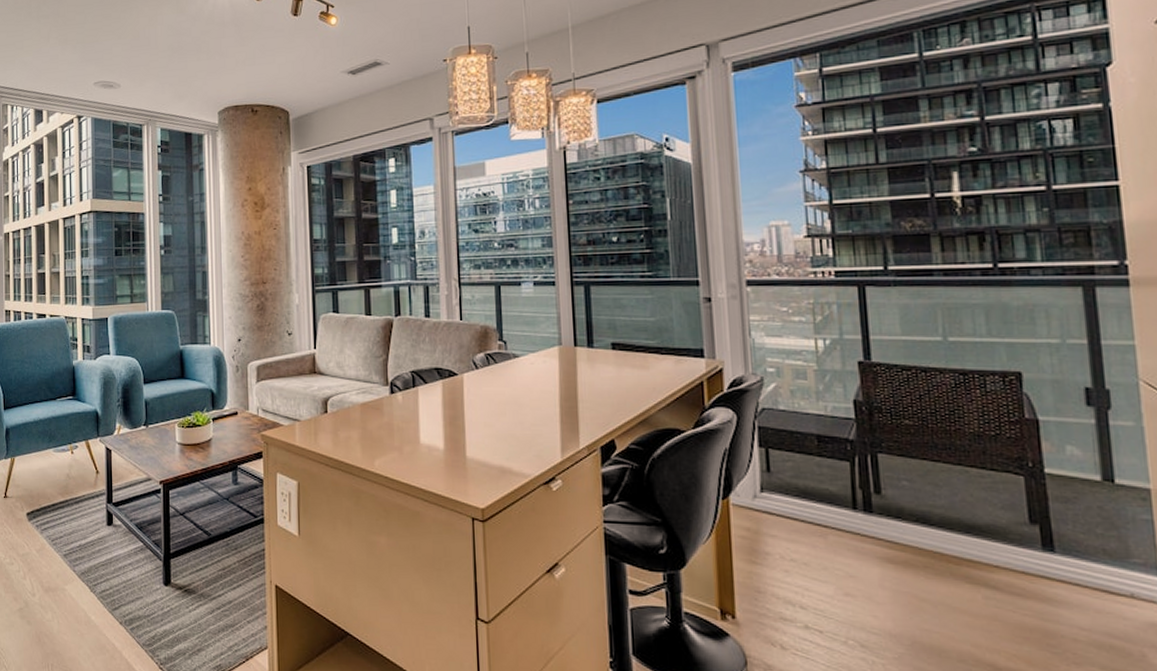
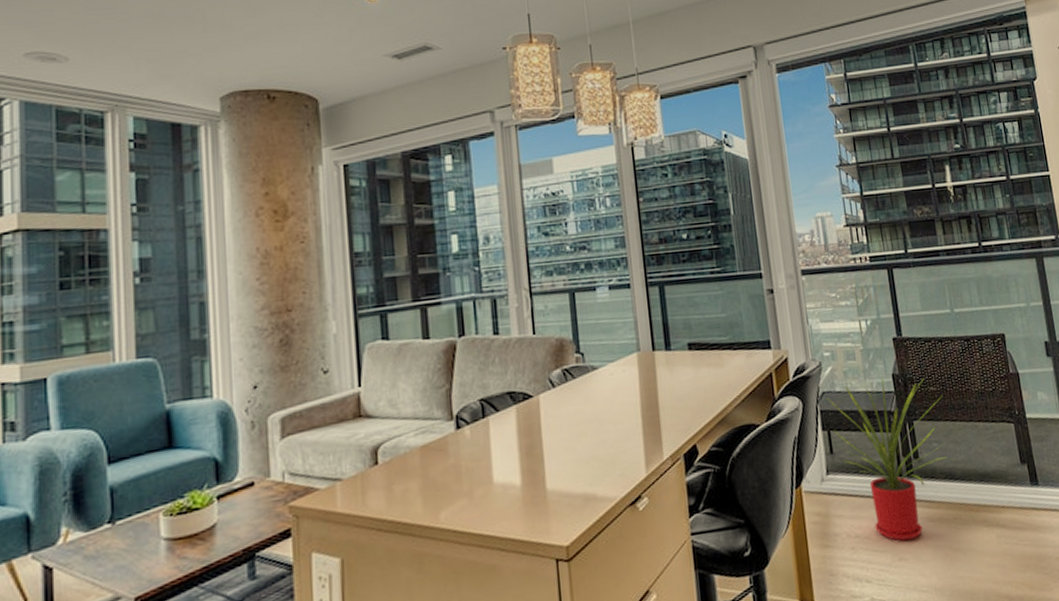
house plant: none [766,402,931,578] -> present [826,378,955,541]

